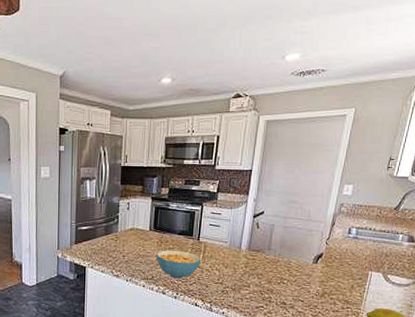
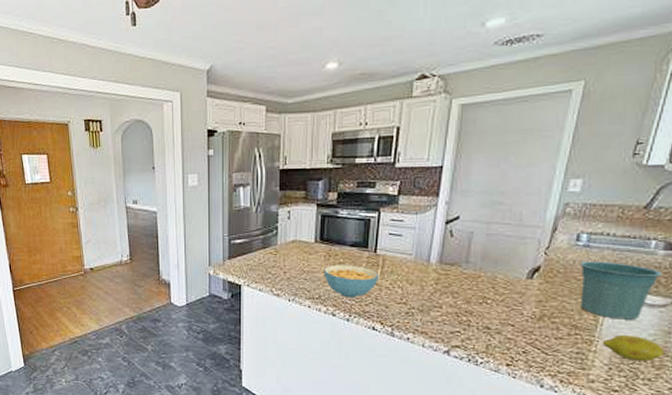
flower pot: none [351,249,406,296] -> present [580,261,662,320]

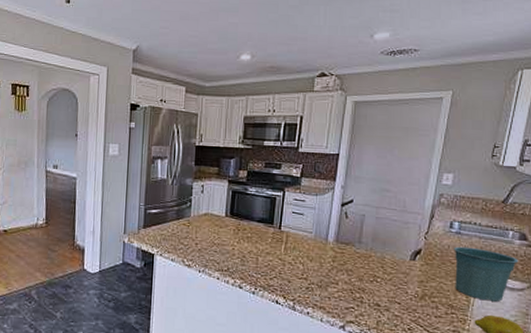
cereal bowl: present [323,265,380,298] -> none [232,238,283,272]

